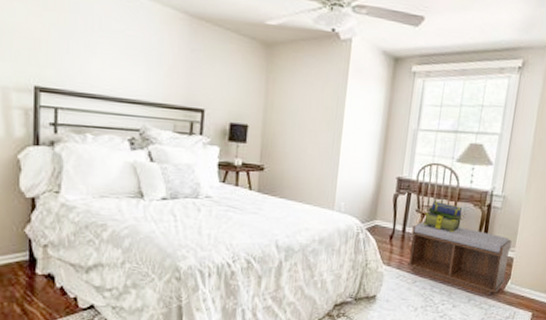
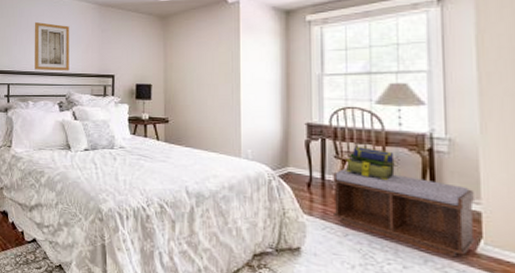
wall art: none [96,24,148,99] -> present [34,21,70,71]

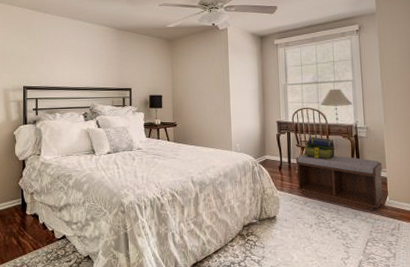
wall art: present [34,21,70,71] -> none [59,43,93,86]

